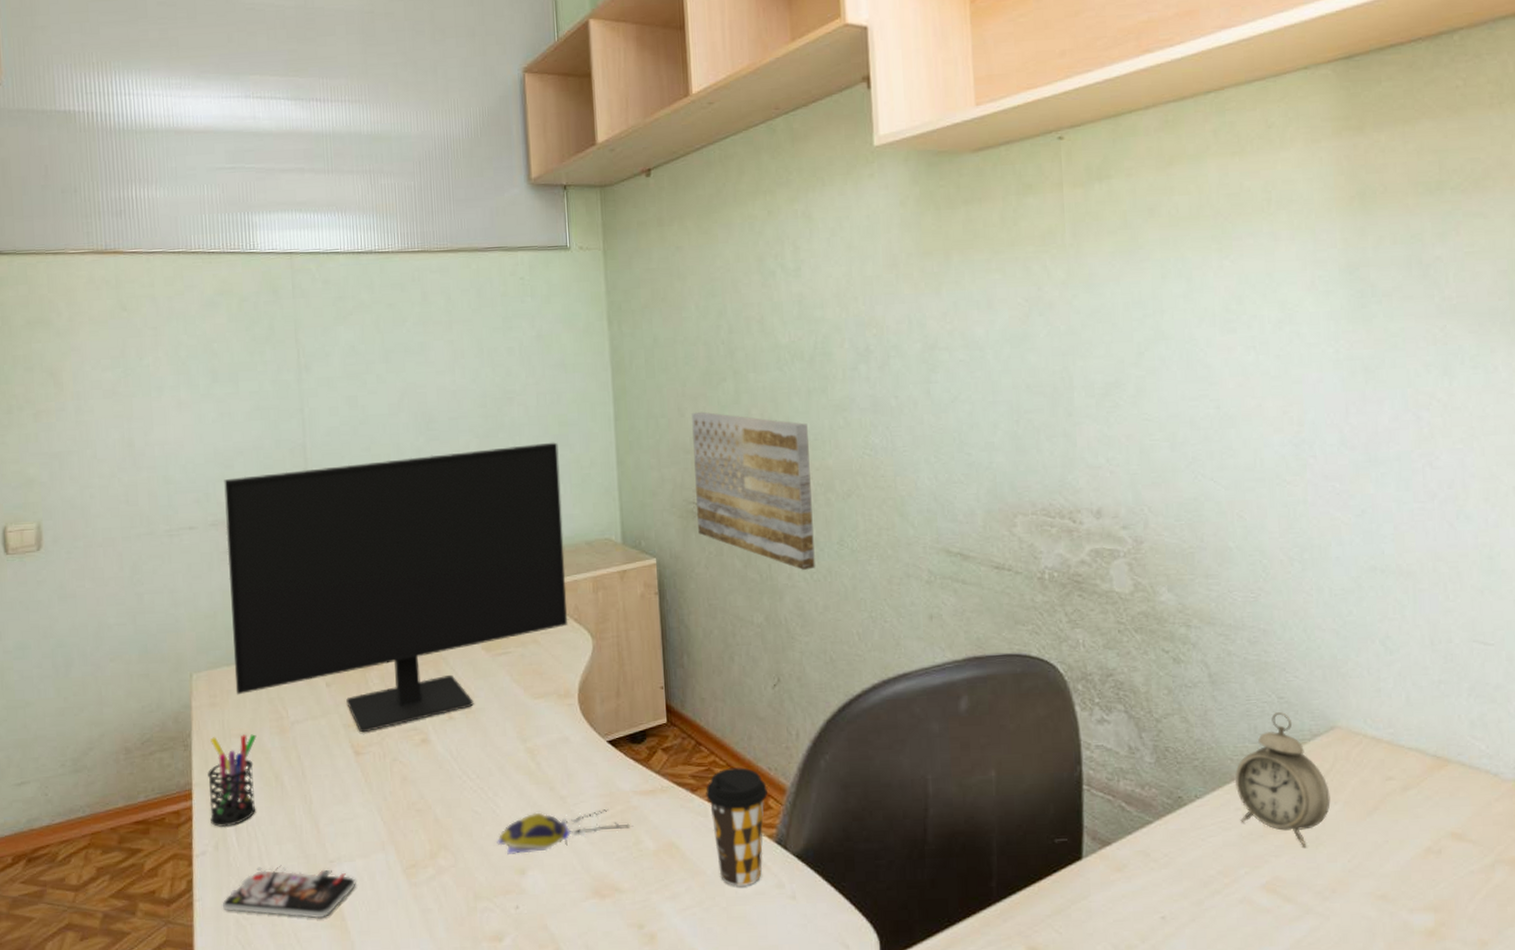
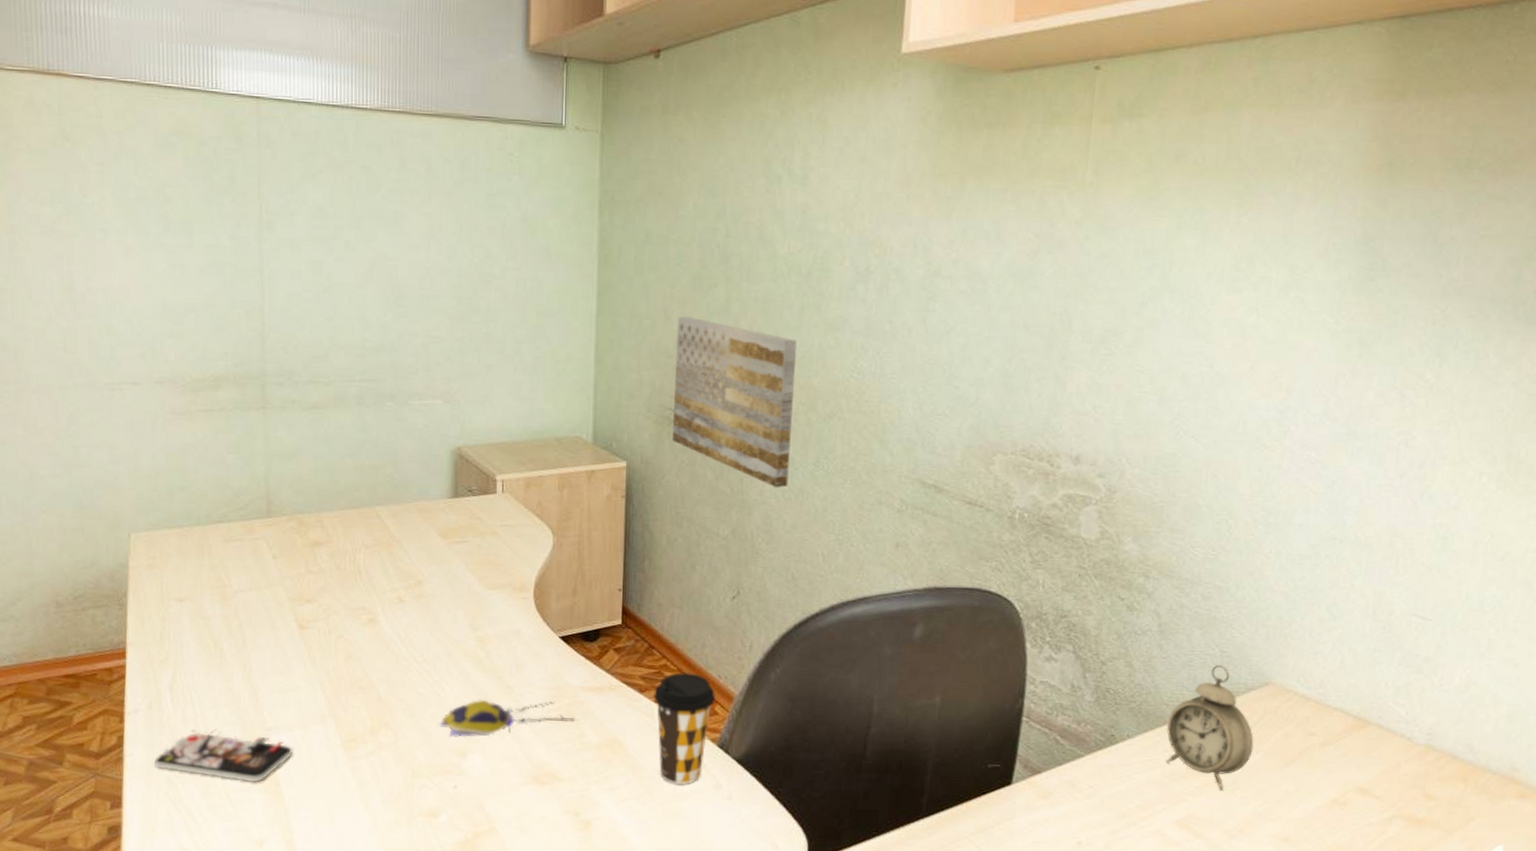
pen holder: present [208,734,257,827] -> none [143,599,197,687]
monitor: present [224,442,568,733] -> none [172,332,535,608]

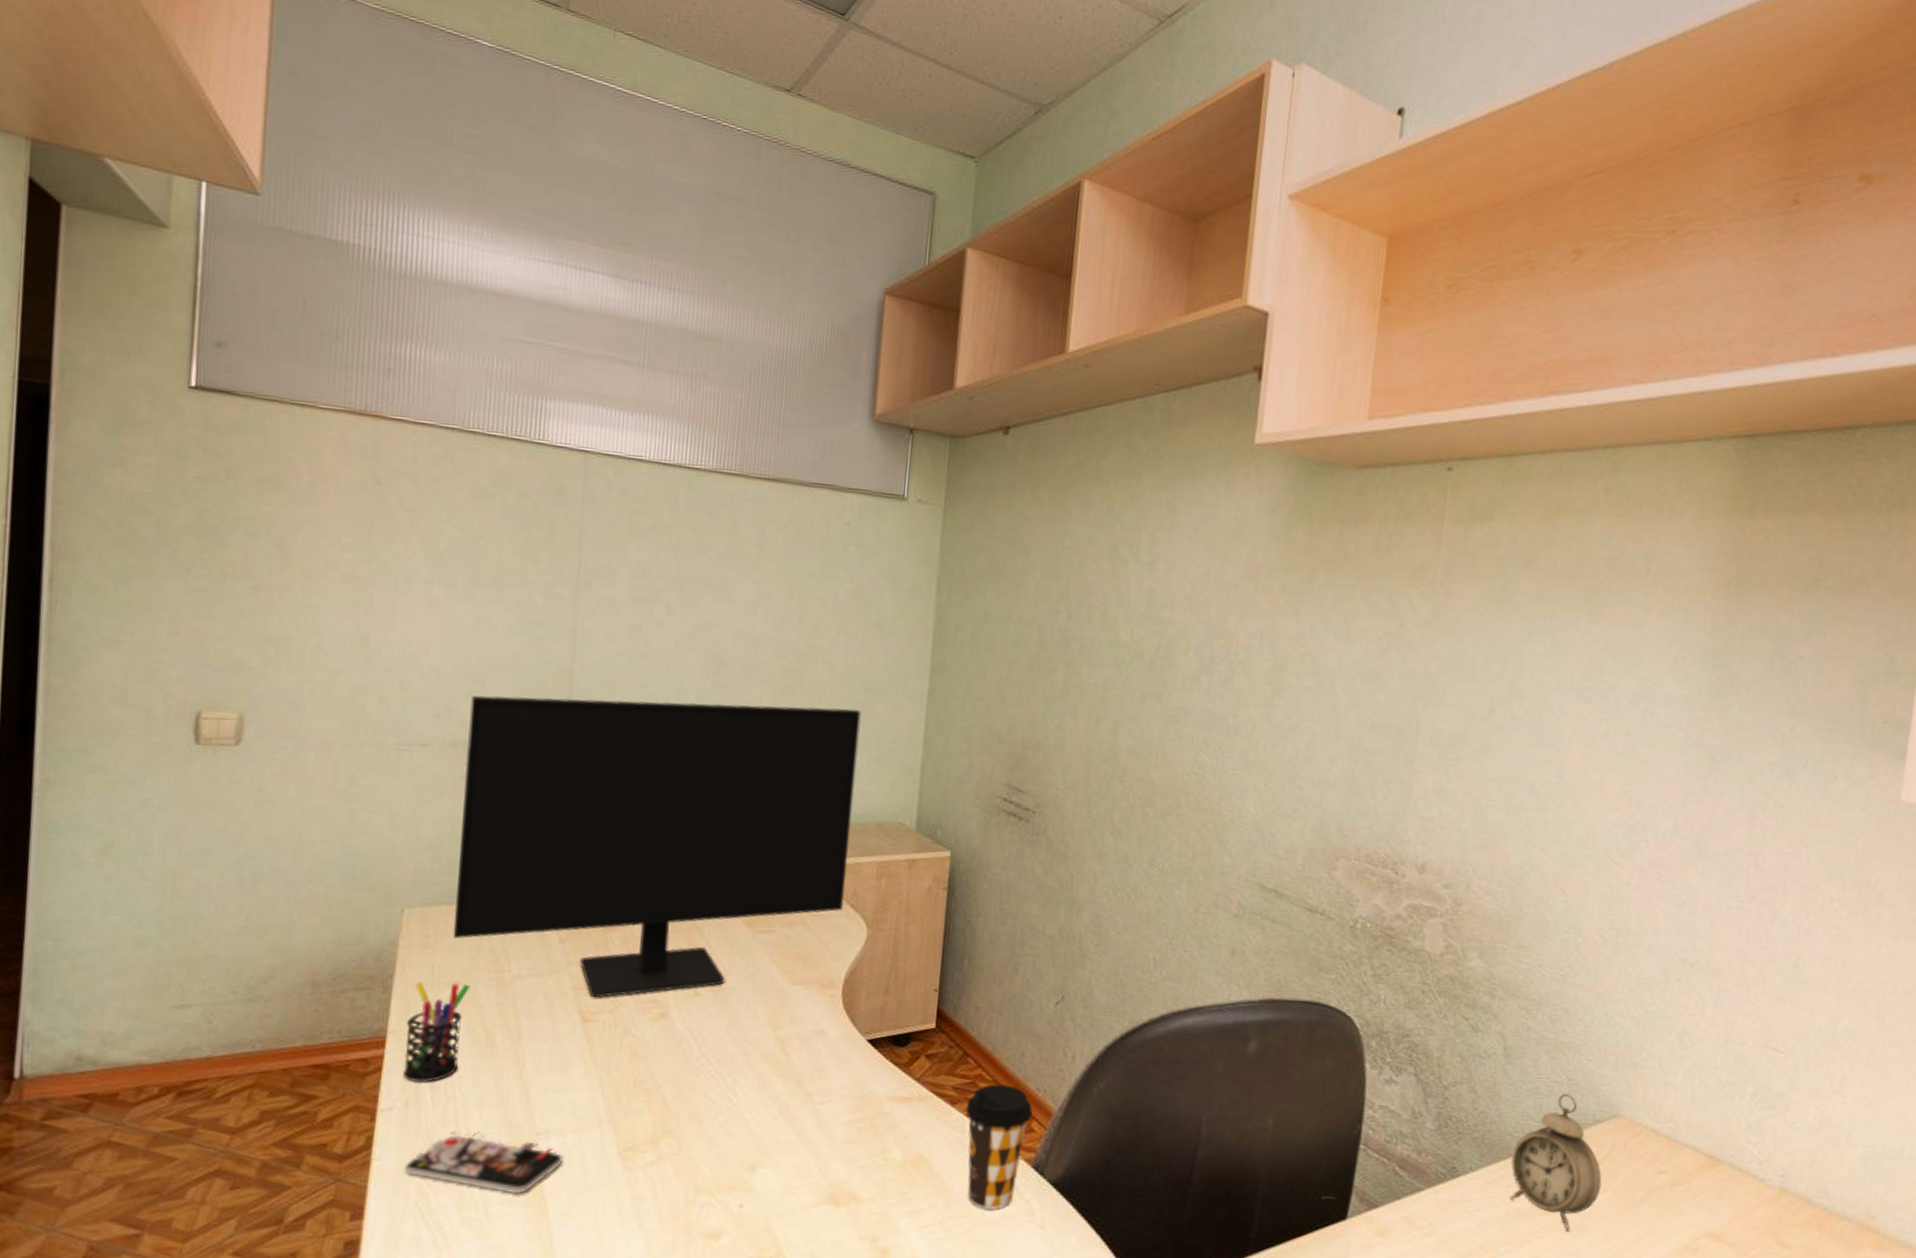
pen holder: none [143,599,197,687] -> present [403,982,471,1083]
monitor: none [172,332,535,608] -> present [453,695,861,998]
computer mouse: present [439,699,575,738] -> none [729,1106,879,1150]
wall art: present [672,316,797,488] -> none [1001,699,1136,886]

